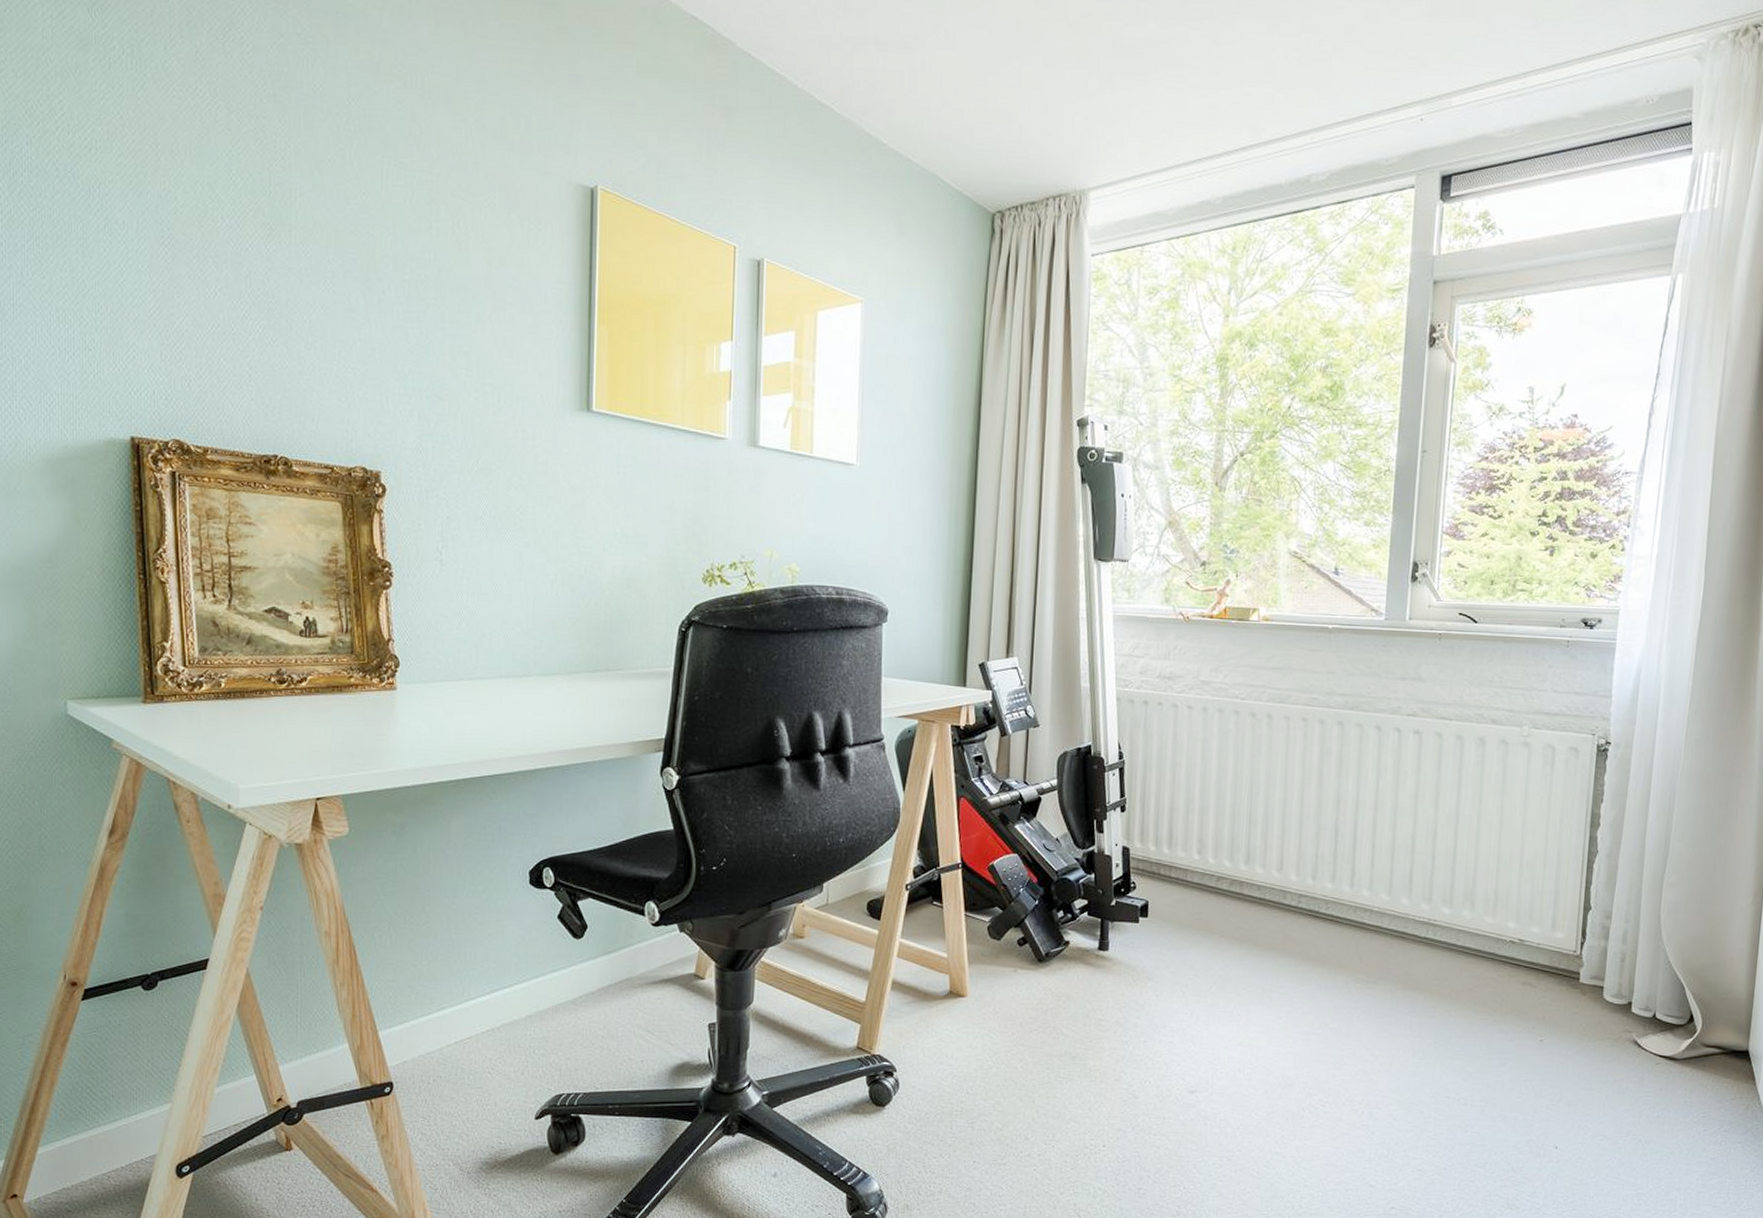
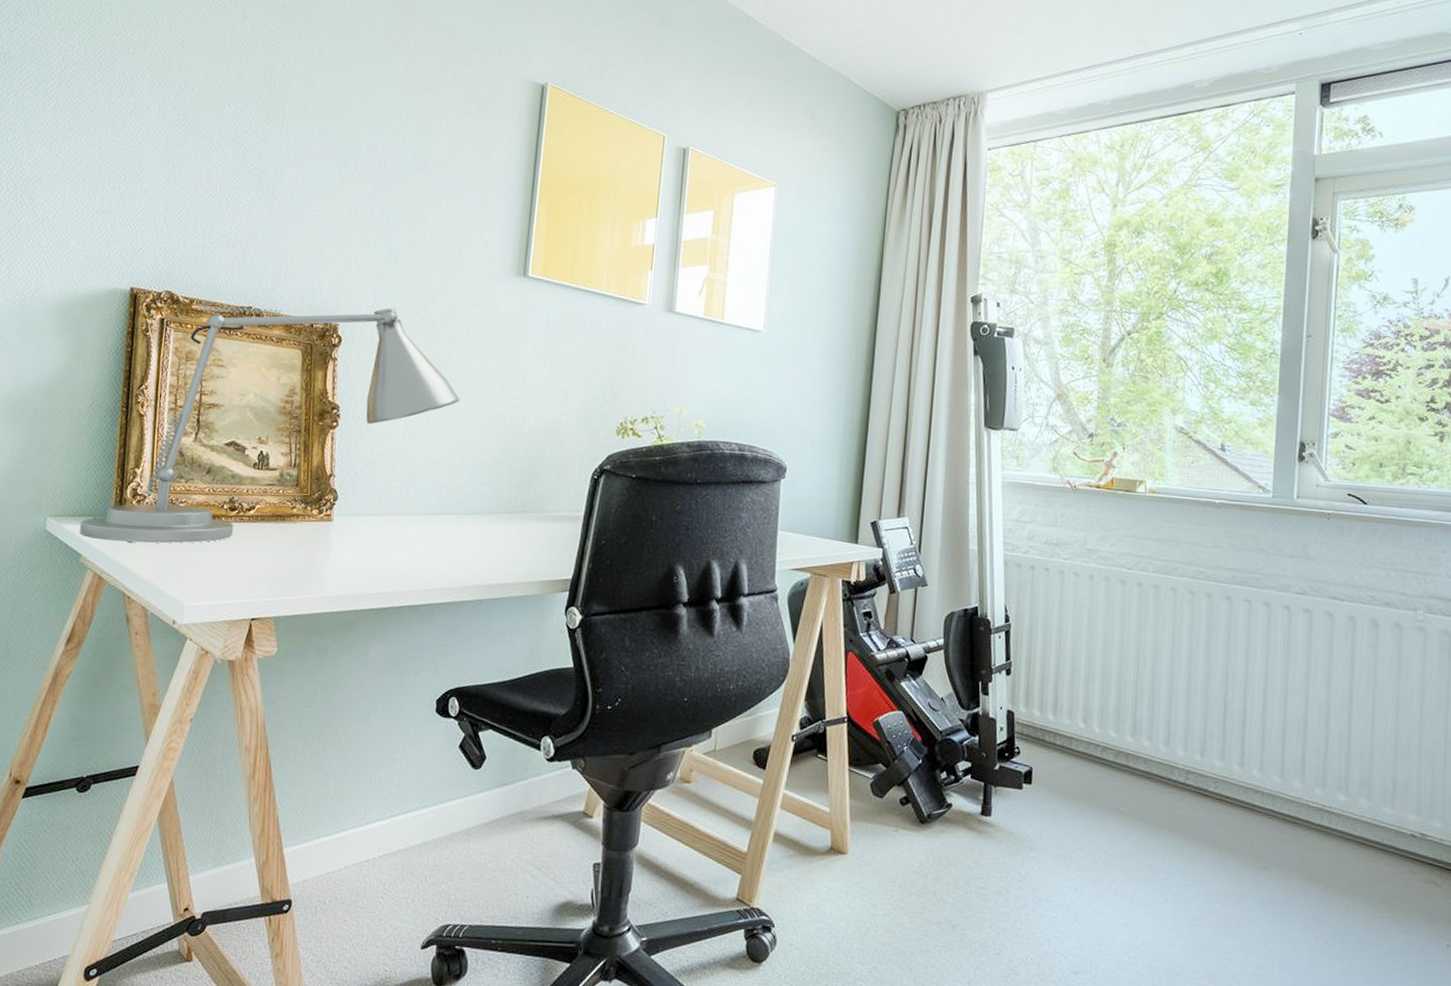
desk lamp: none [106,450,527,724] -> present [79,305,460,544]

